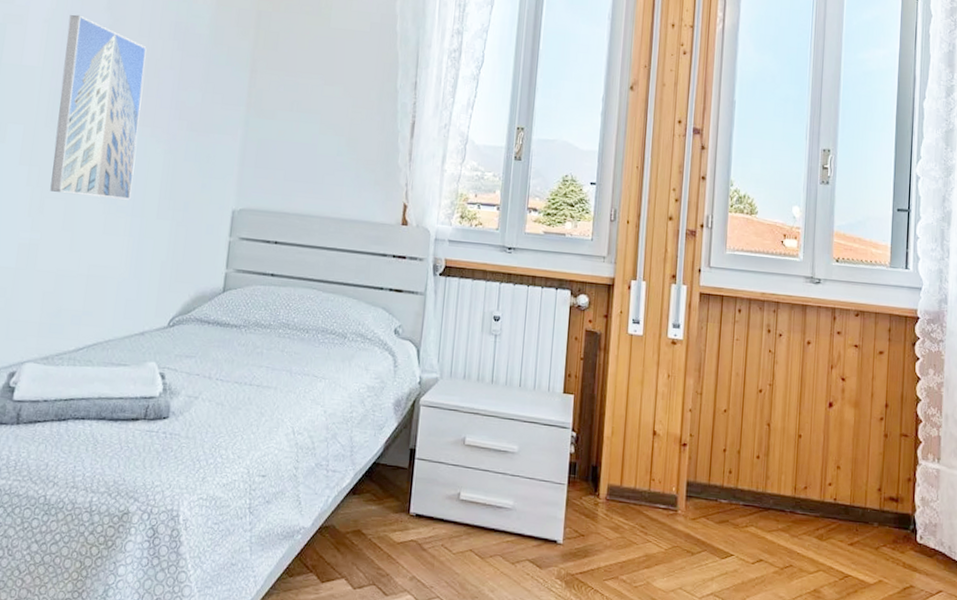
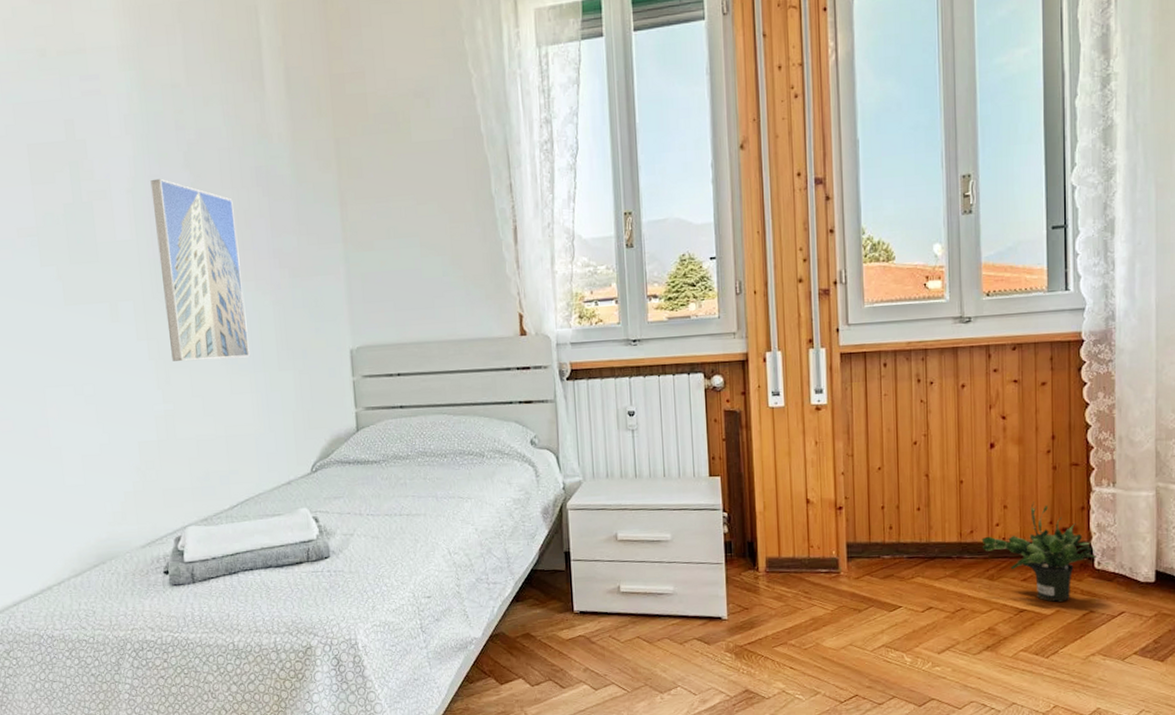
potted plant: none [814,466,920,572] -> present [981,501,1098,602]

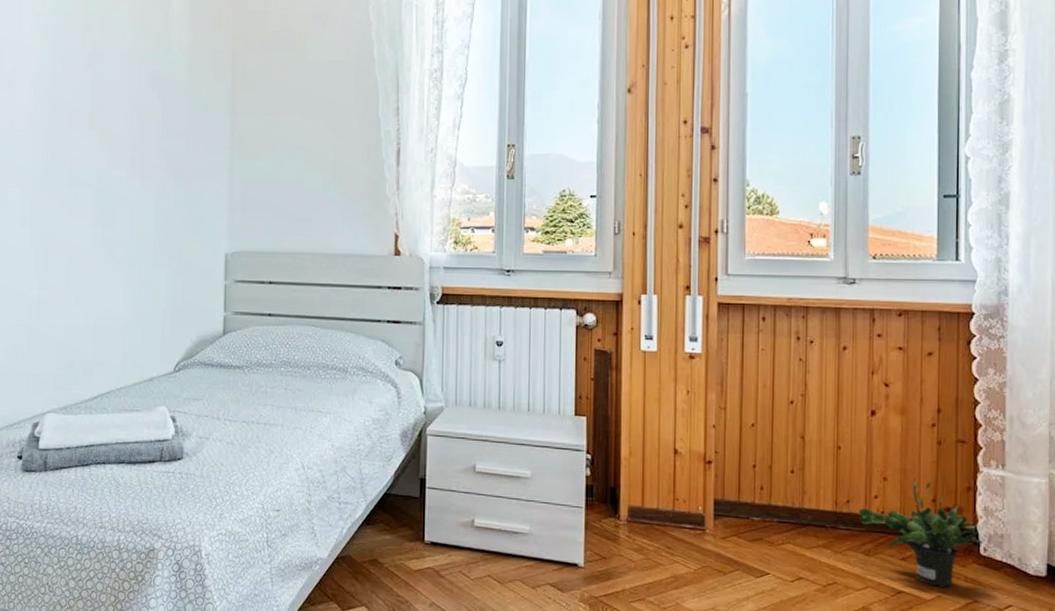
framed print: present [150,178,250,362] -> none [52,75,129,252]

